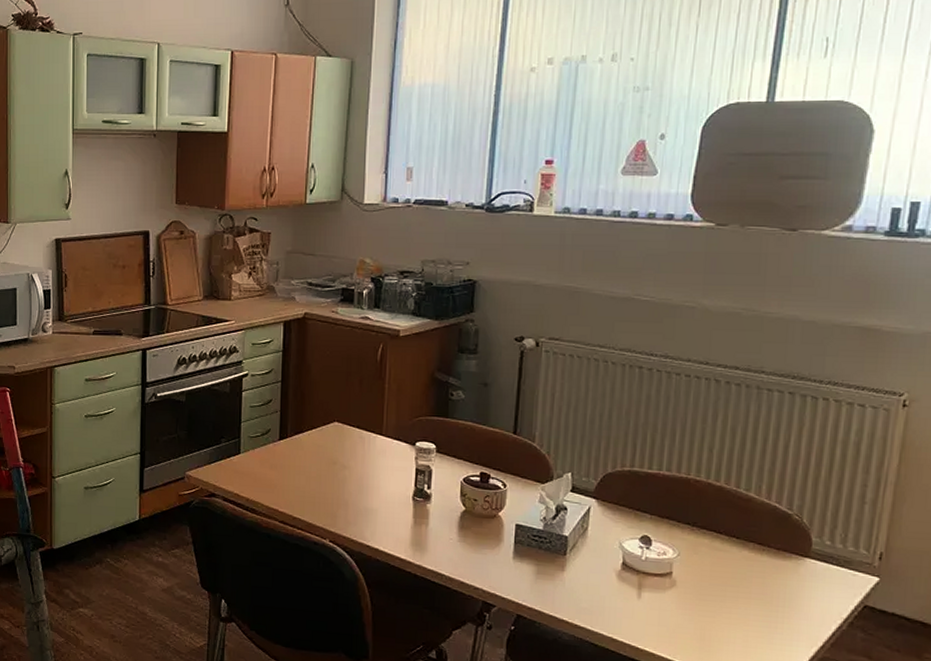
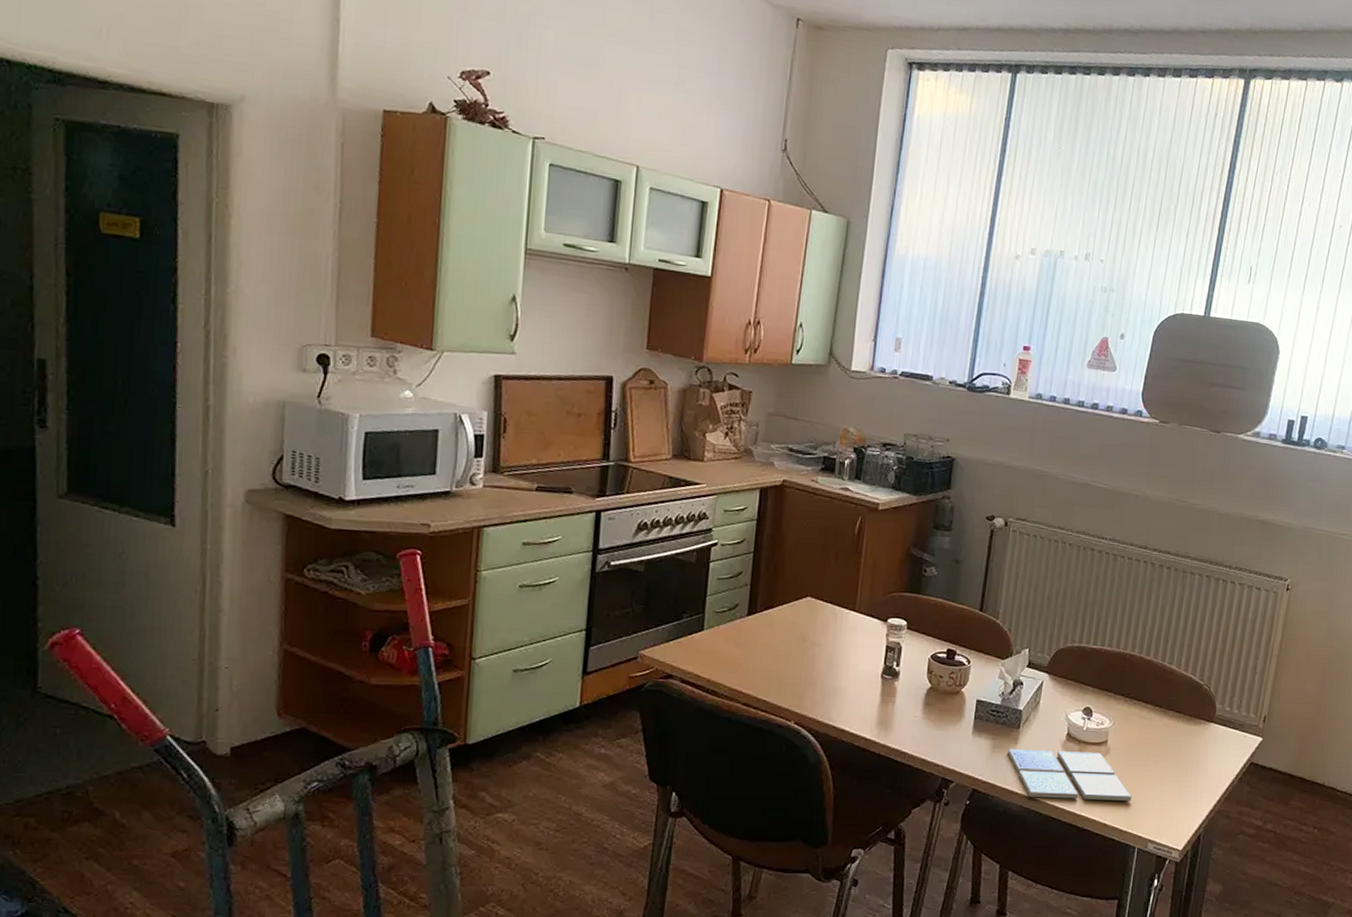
drink coaster: none [554,576,707,639] -> present [1008,749,1132,801]

